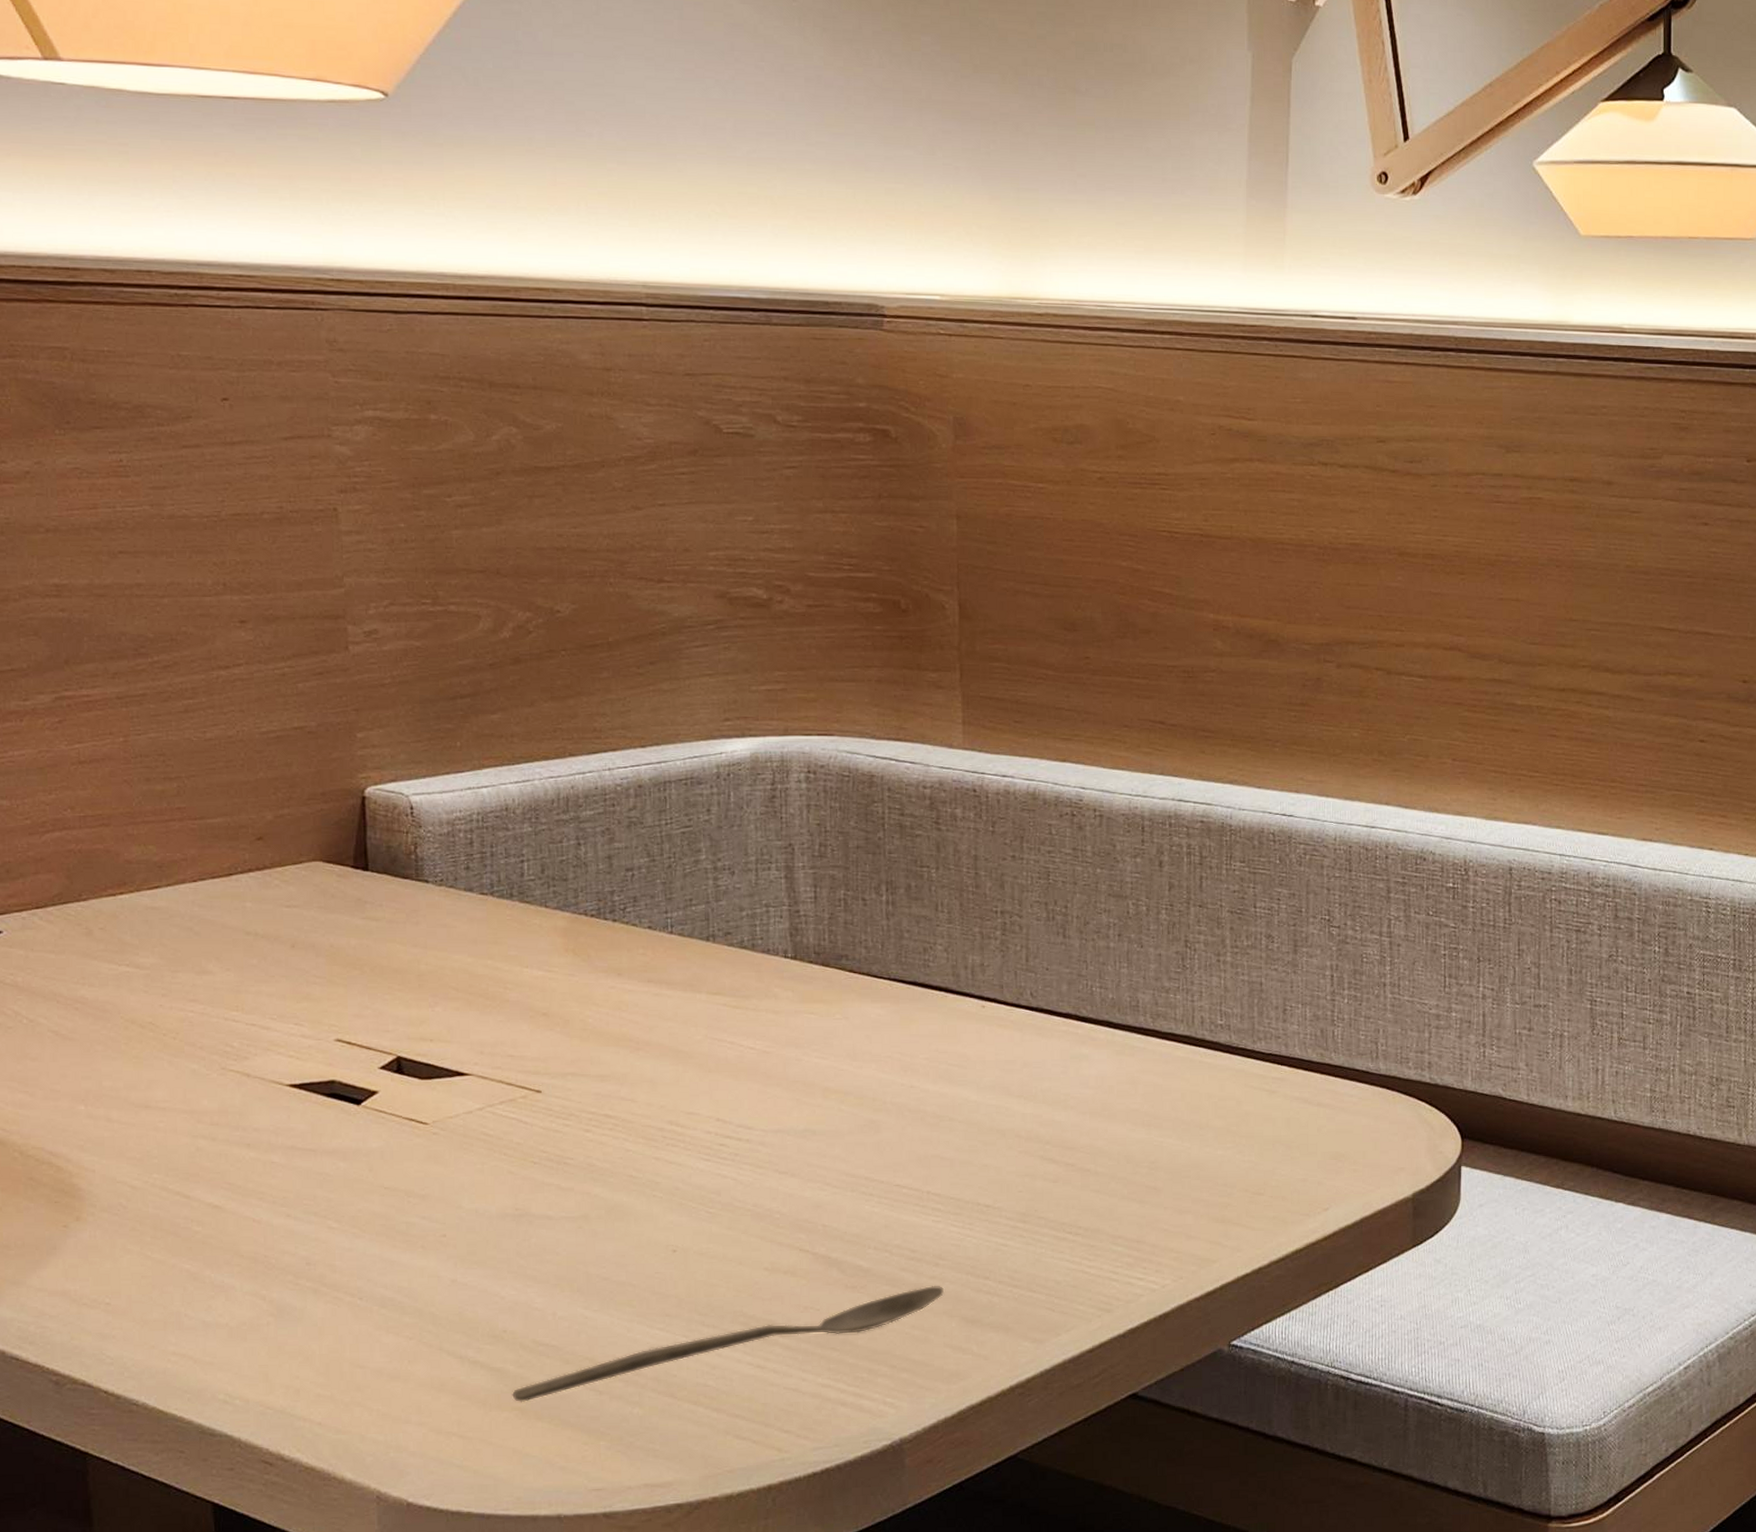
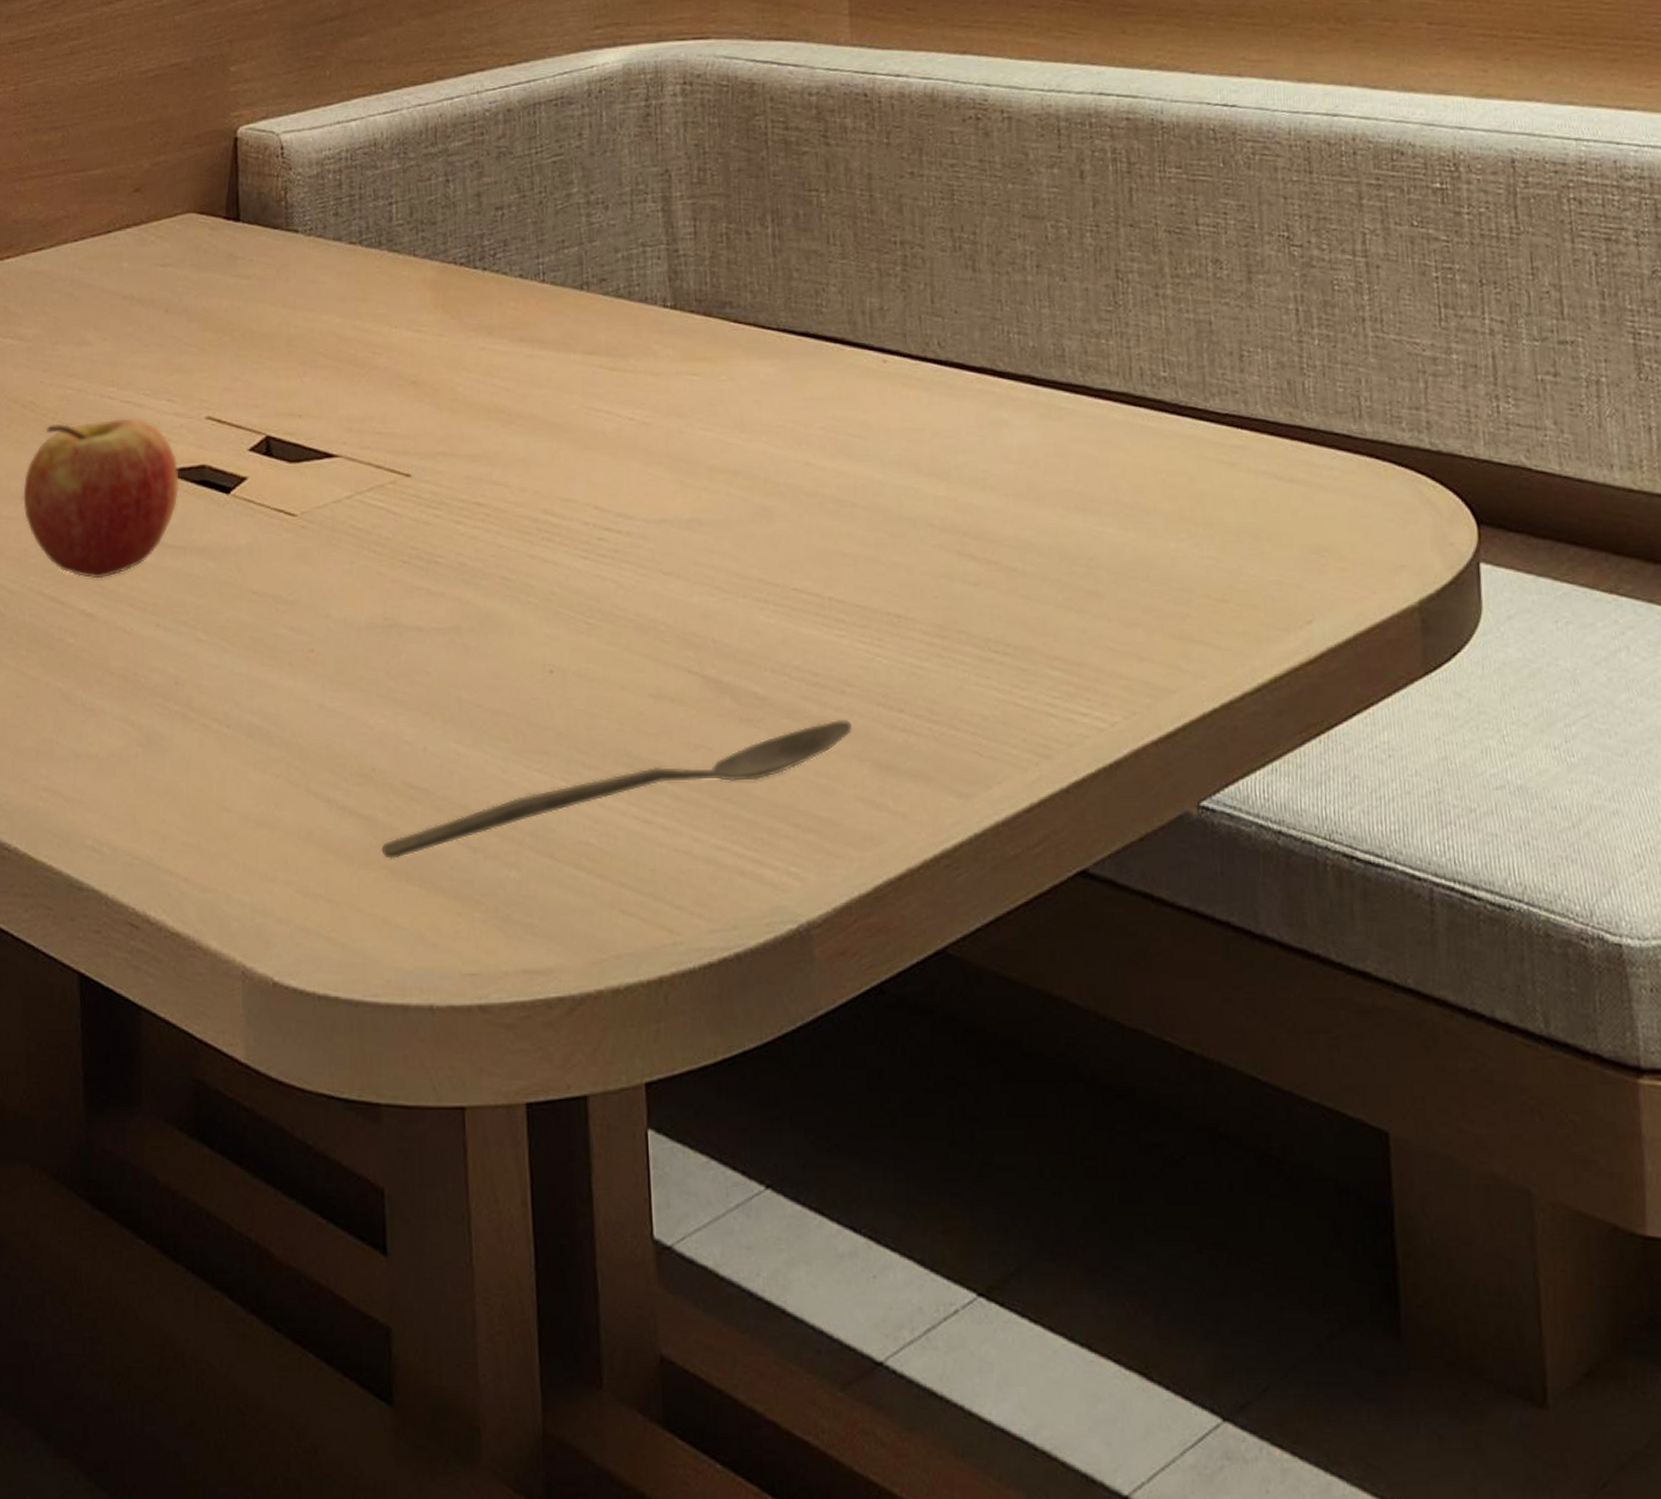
fruit: none [143,1039,309,1177] -> present [23,418,180,579]

